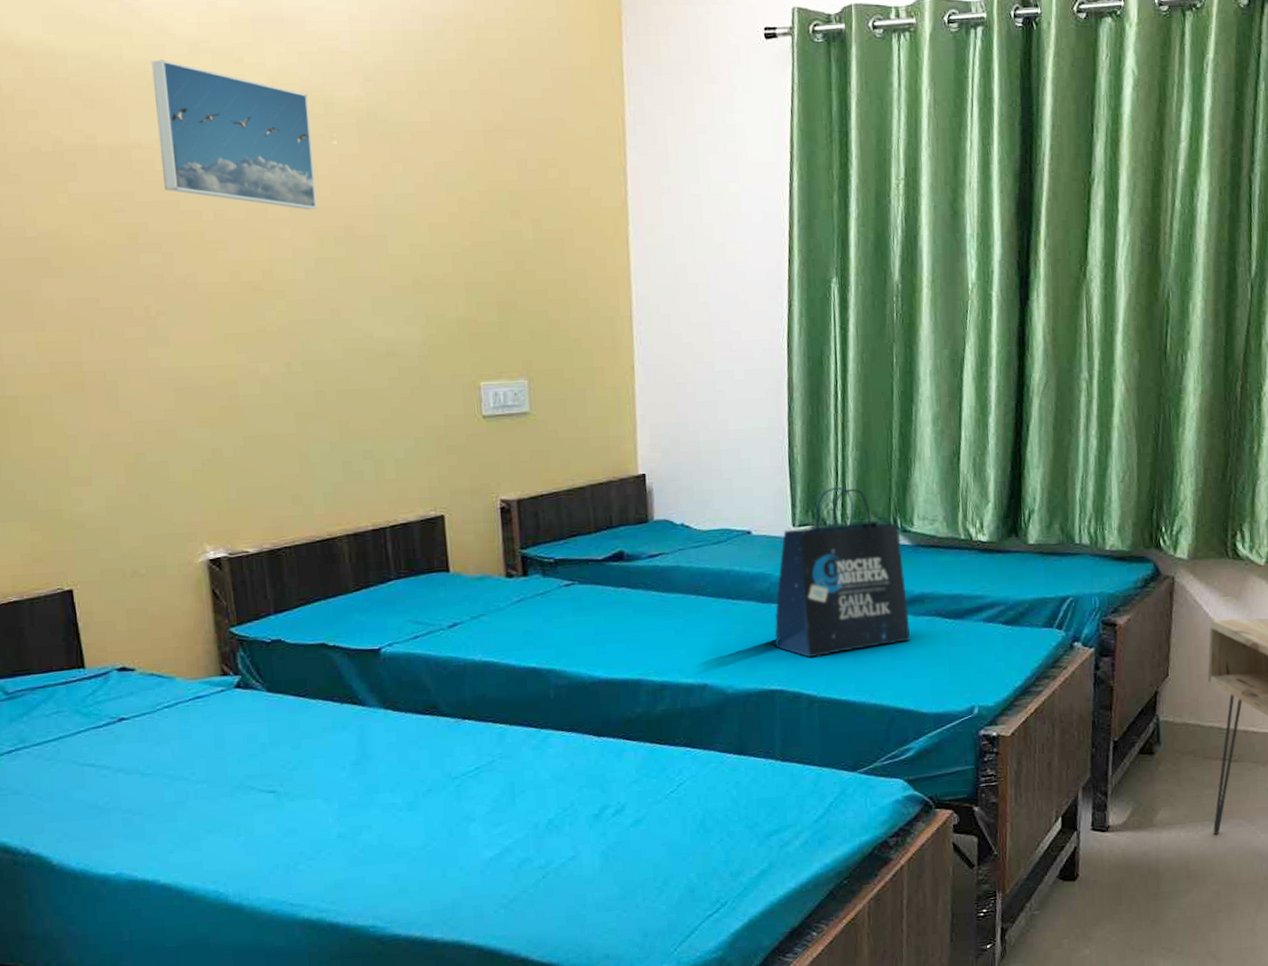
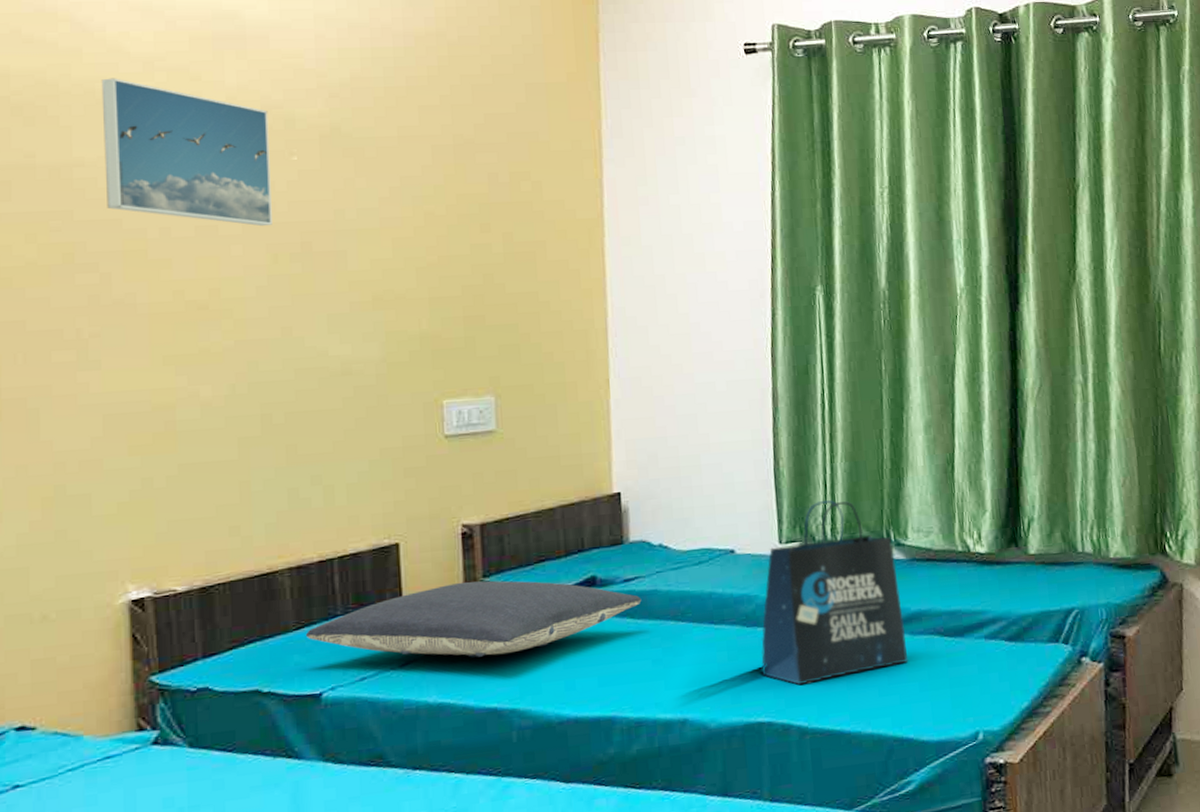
pillow: none [363,552,665,622] -> present [305,580,642,658]

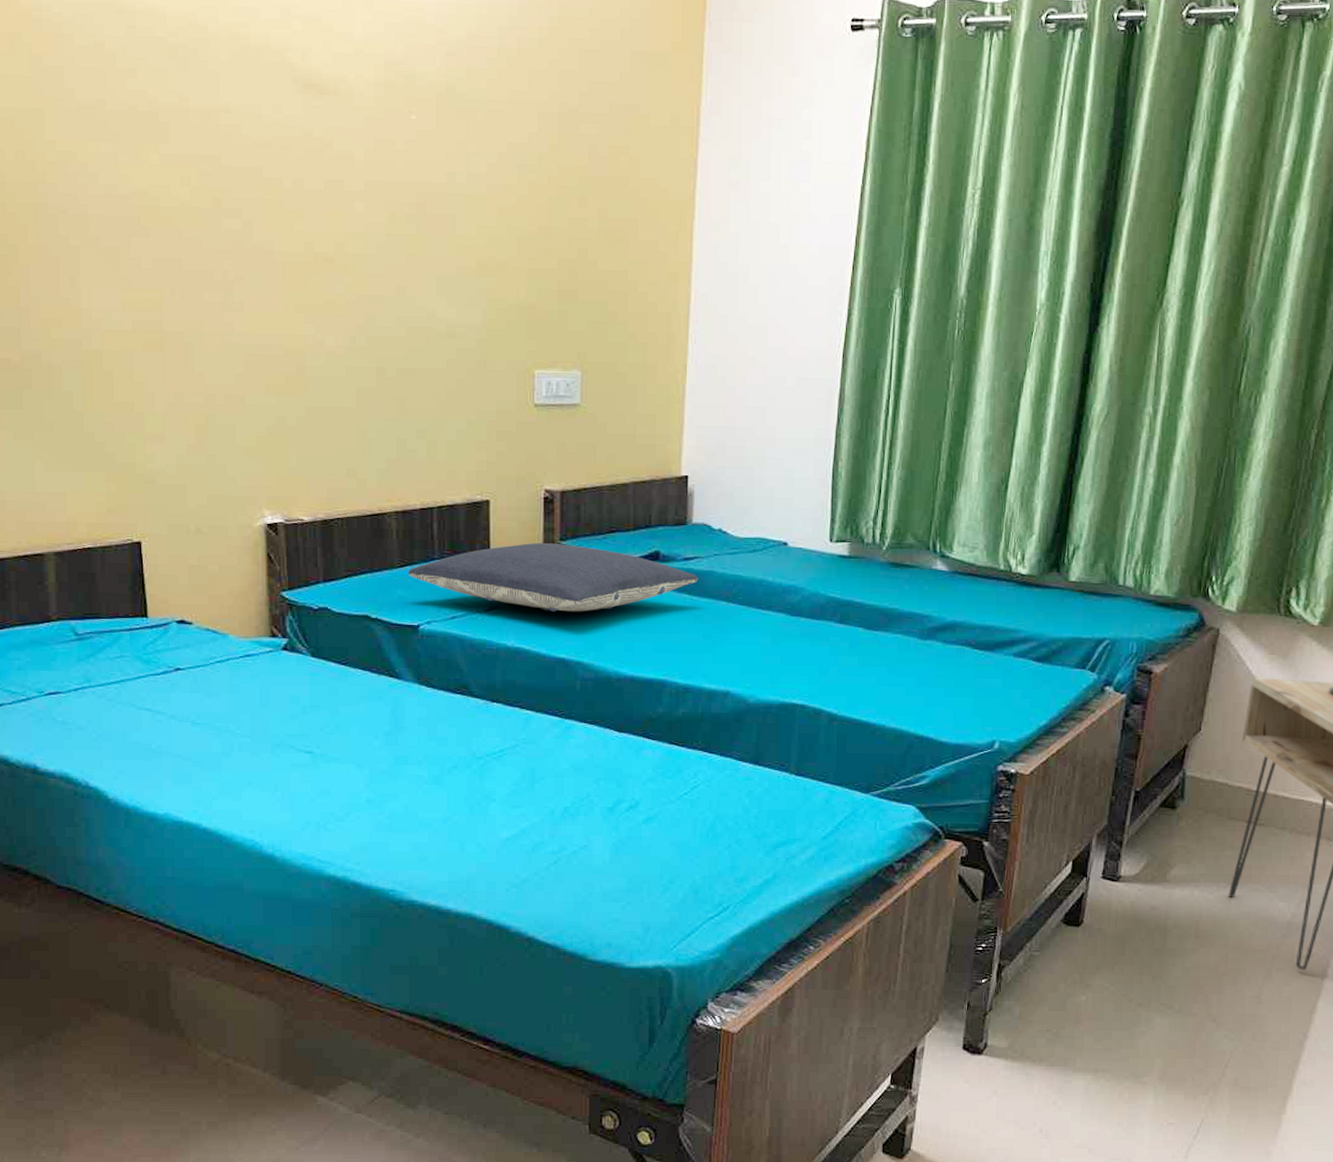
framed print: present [101,78,272,227] -> none [245,23,391,185]
tote bag: present [761,499,909,685] -> none [801,505,939,676]

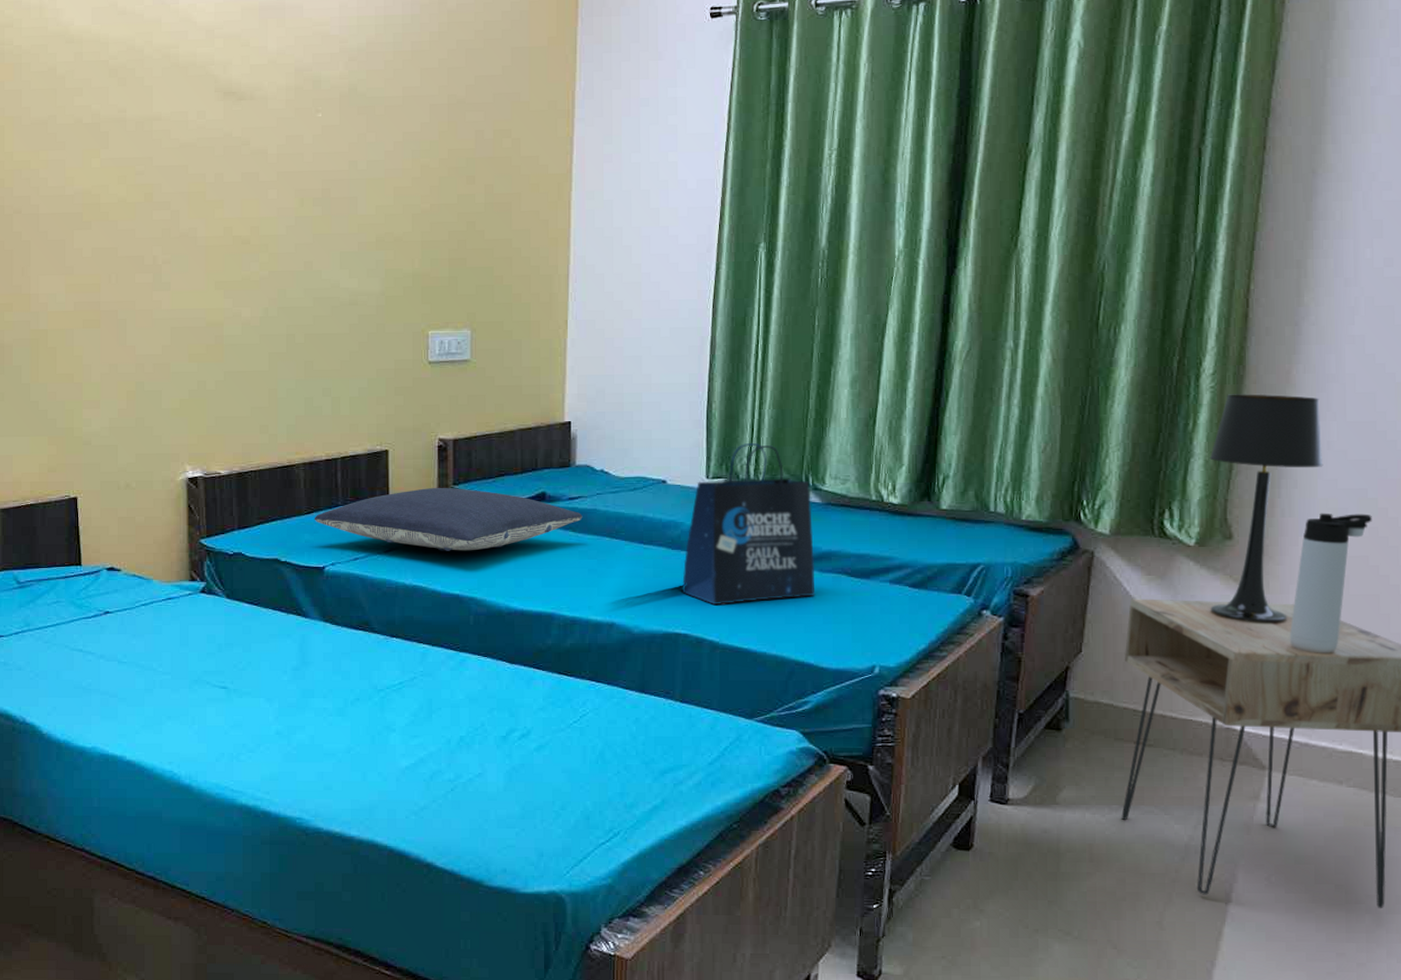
tote bag: none [801,505,939,676] -> present [682,442,816,606]

